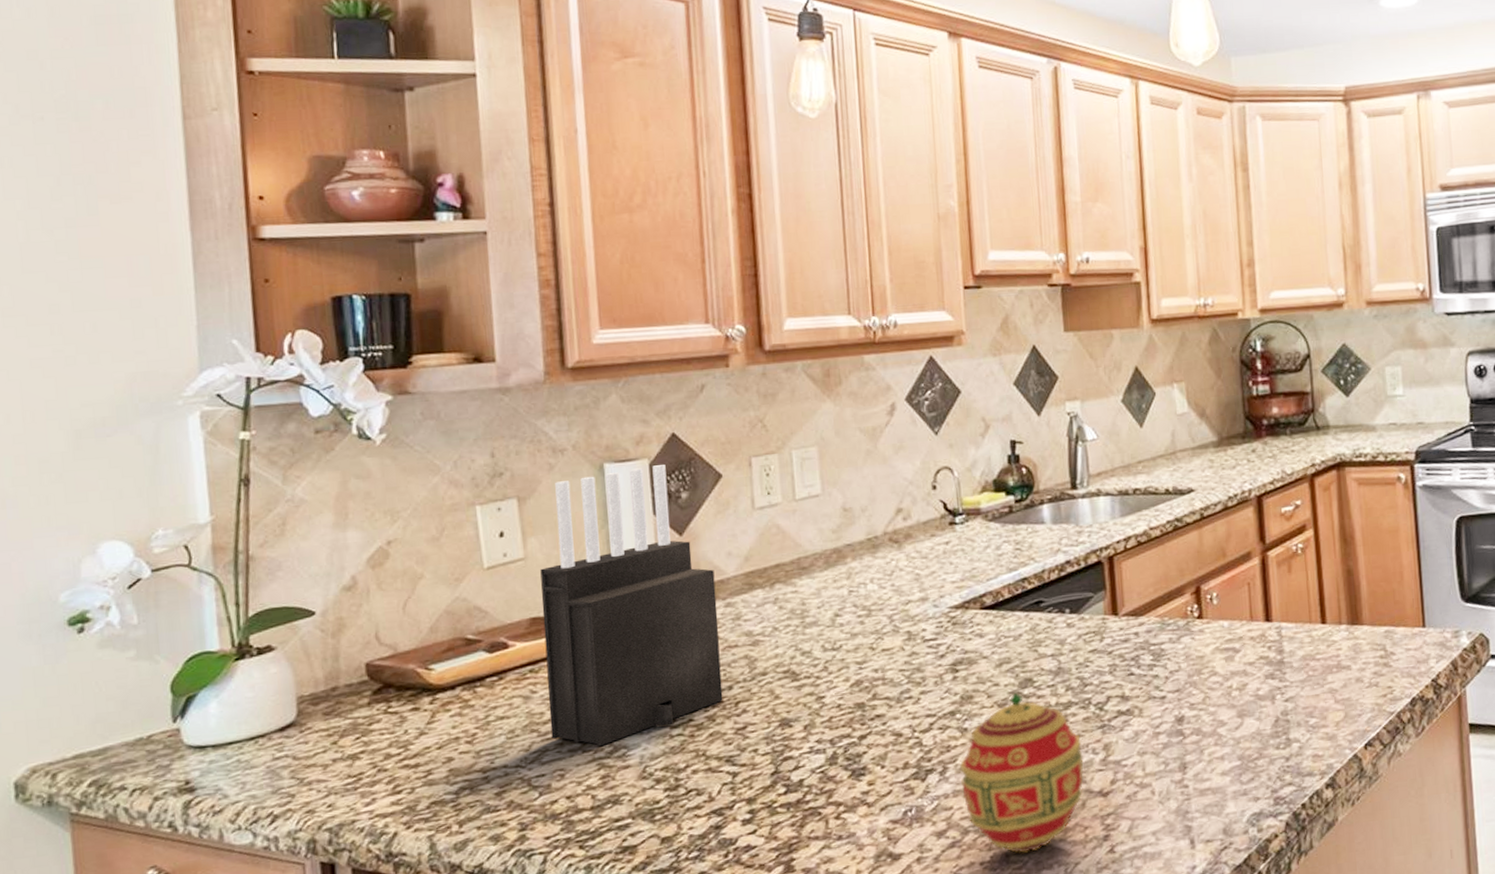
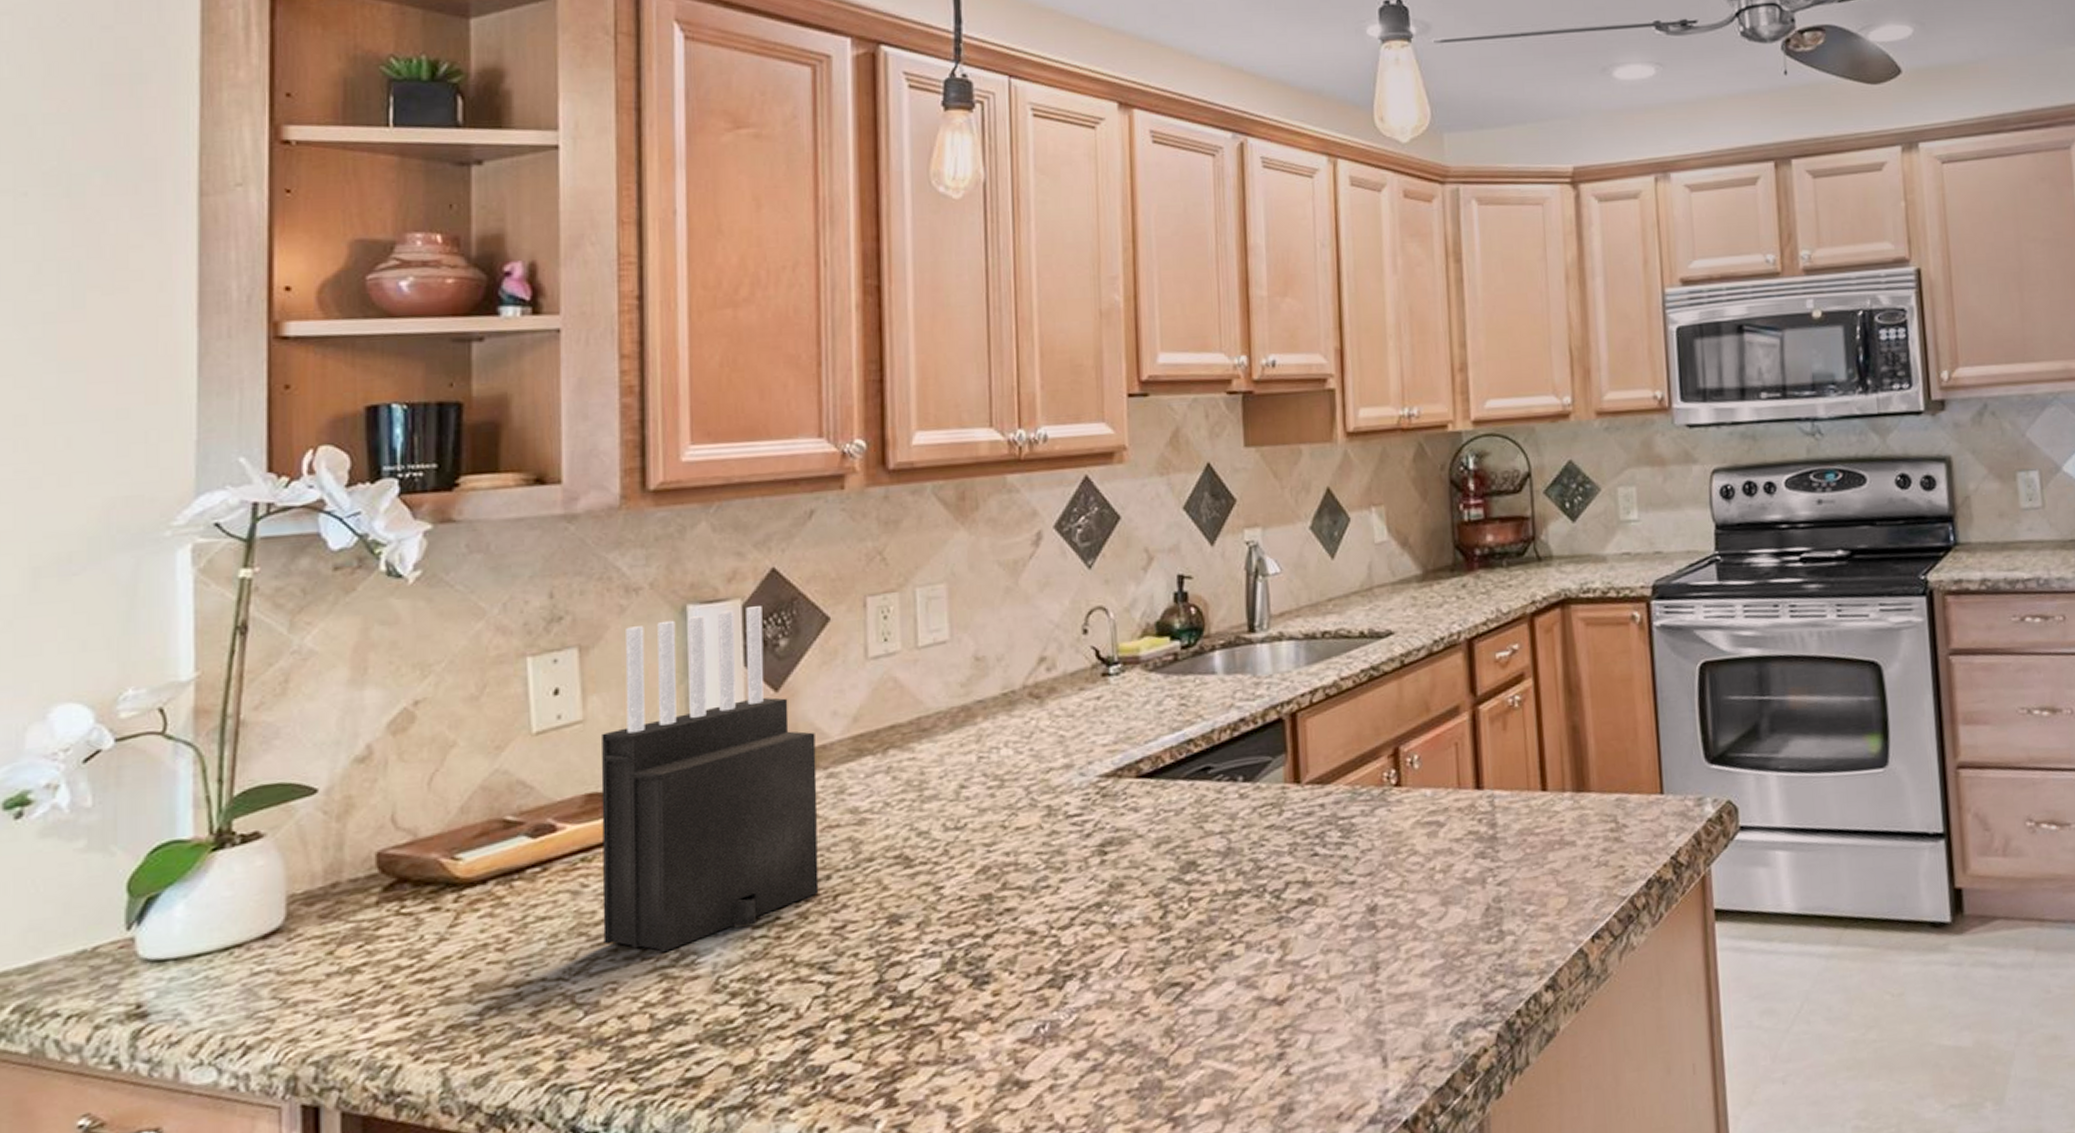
decorative egg: present [960,692,1084,853] -> none [1106,878,1256,1077]

